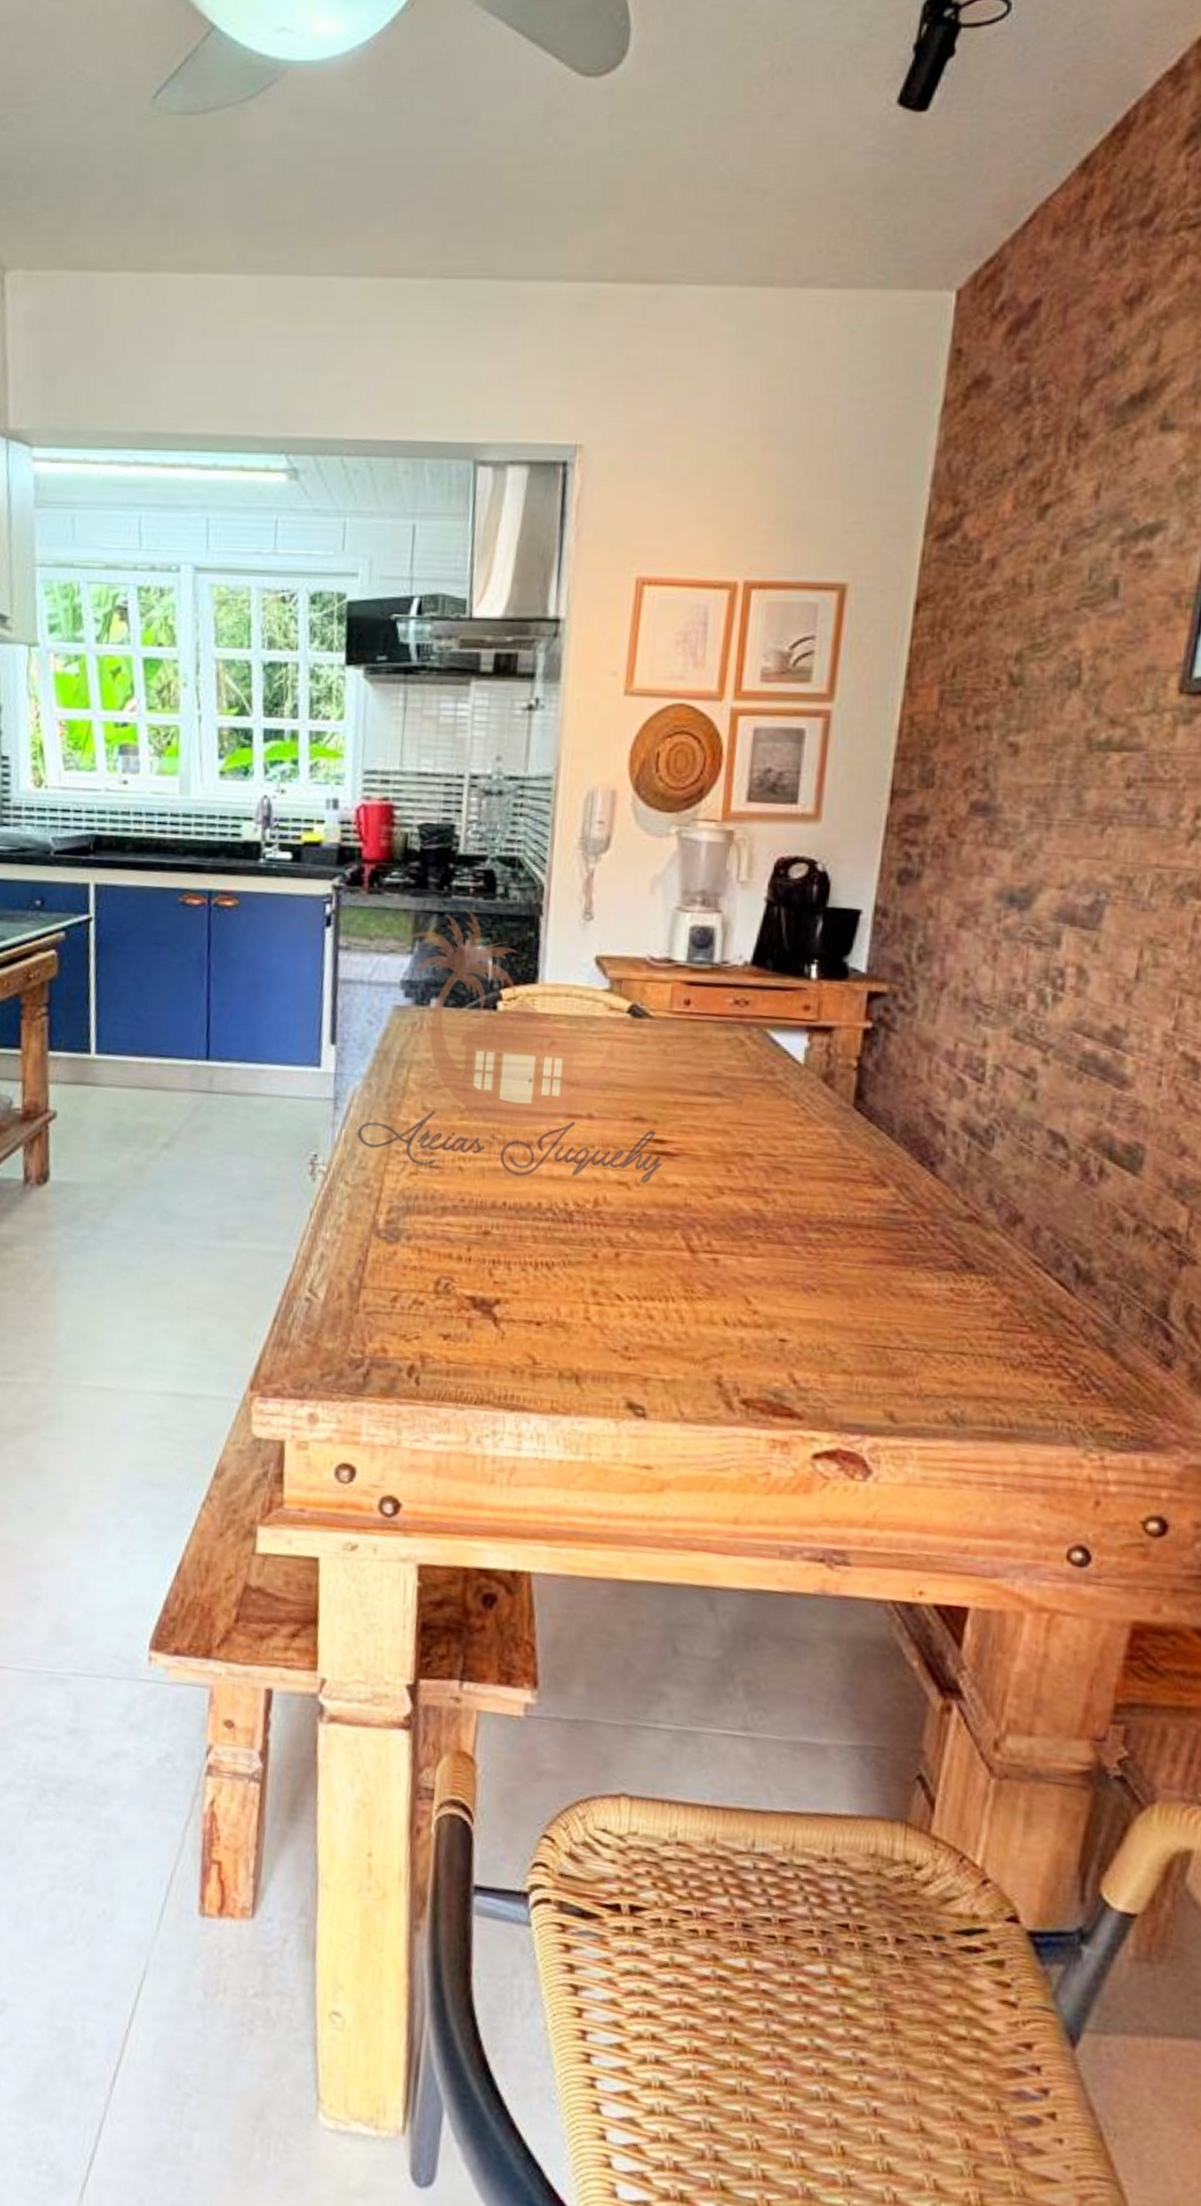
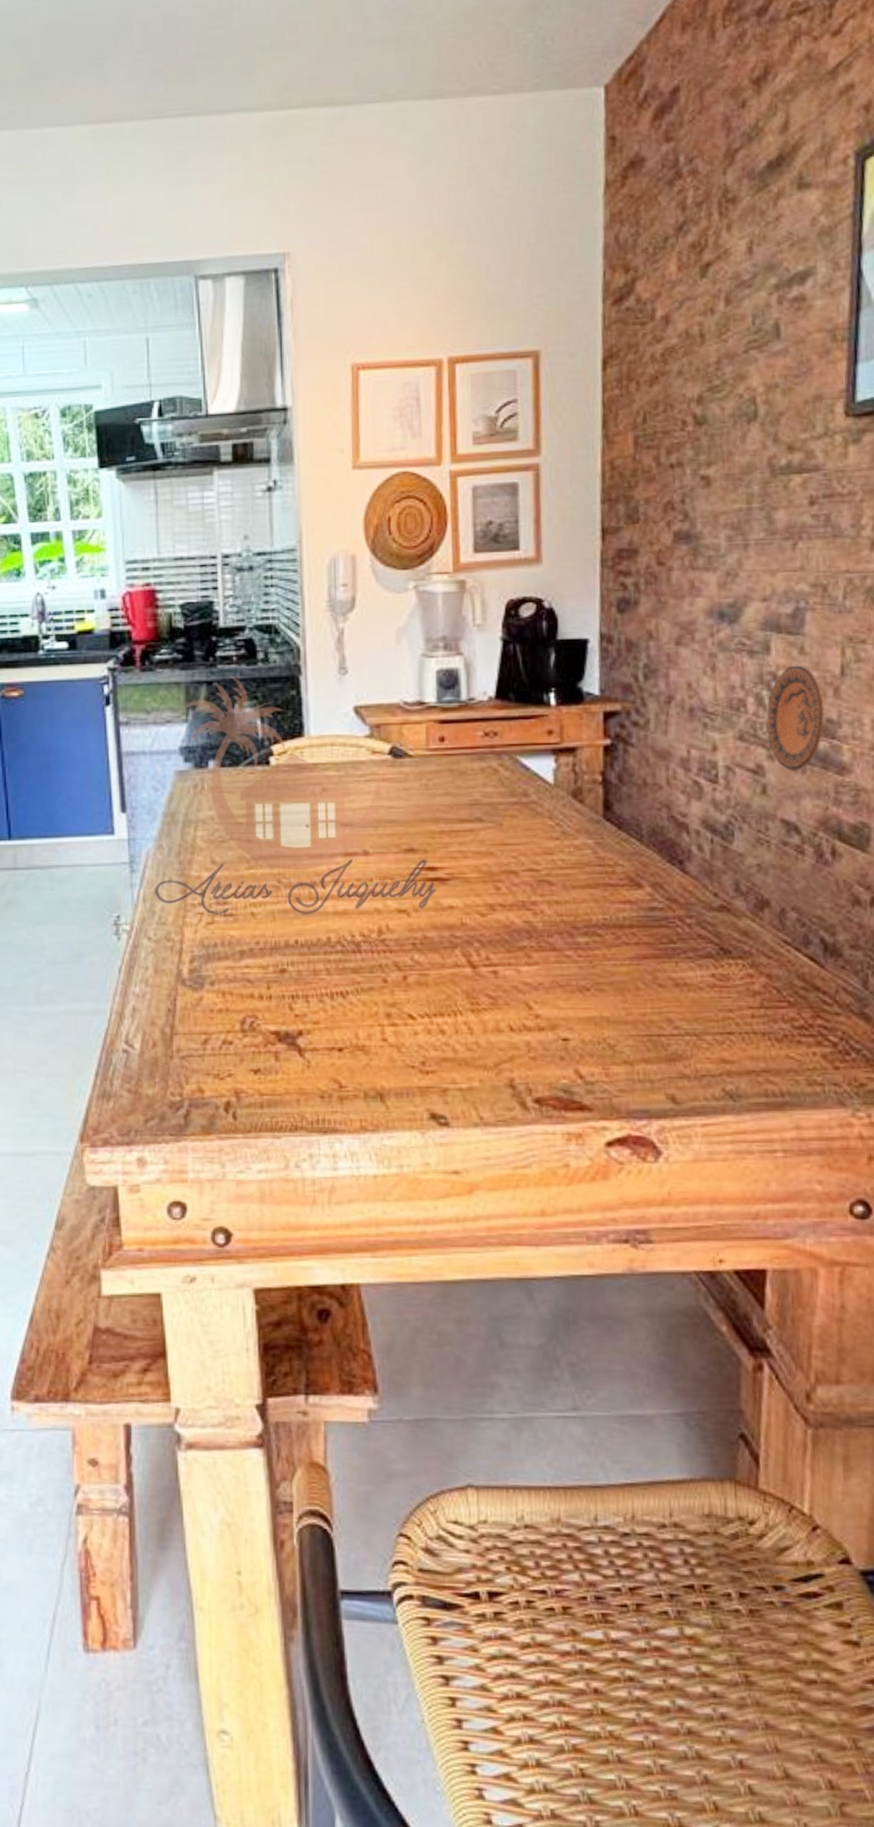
decorative plate: none [1045,963,1113,1079] -> present [766,665,825,772]

